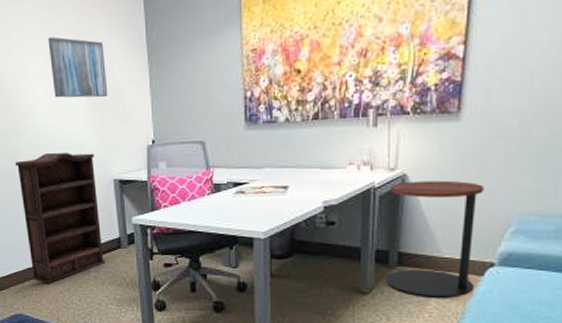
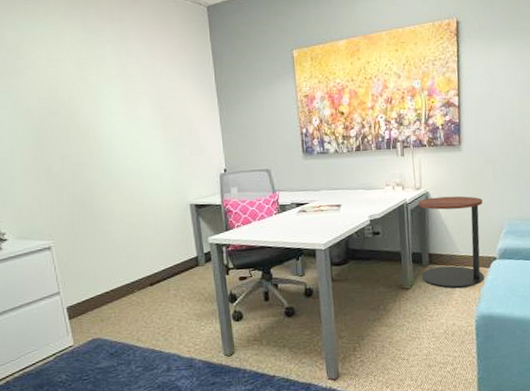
bookshelf: present [15,152,105,284] -> none [92,181,184,306]
wall art: present [48,37,108,98] -> none [125,80,183,133]

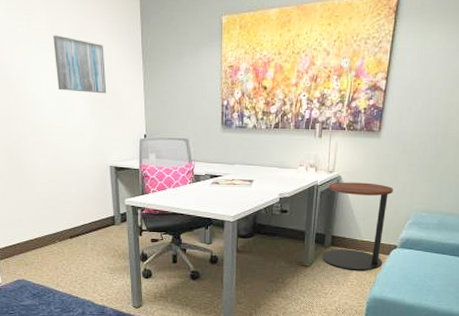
wall art: none [125,80,183,133] -> present [53,35,107,94]

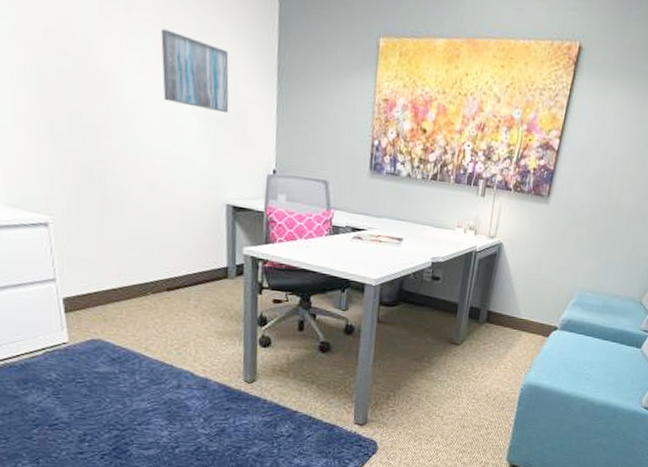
side table: present [322,182,393,271] -> none [475,250,558,354]

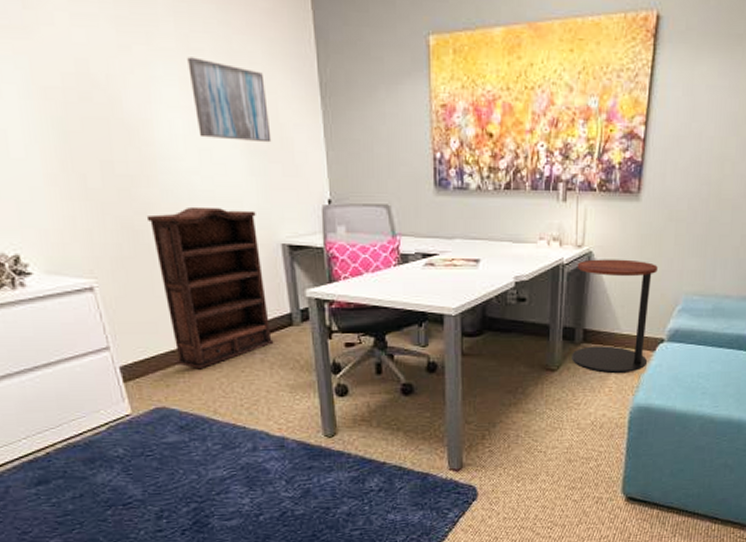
bookshelf: none [105,161,209,309] -> present [146,206,274,370]
side table: none [475,250,558,354] -> present [572,259,658,373]

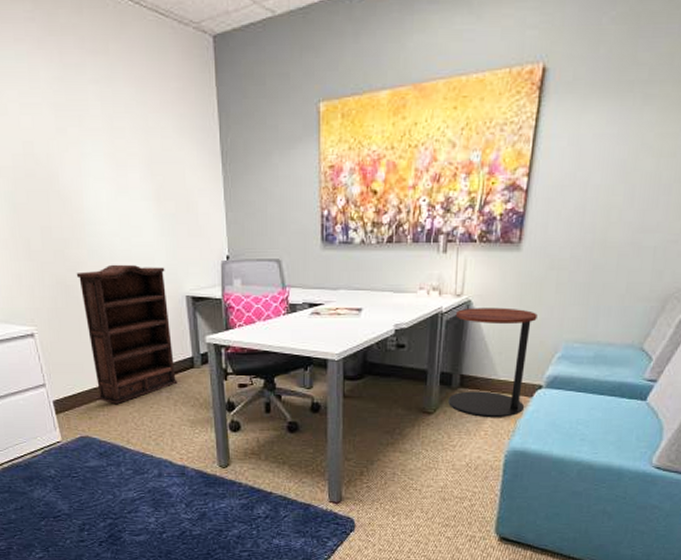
wall art: present [187,57,272,143] -> none [111,135,179,207]

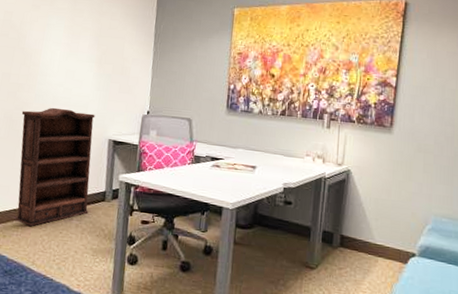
side table: present [448,307,538,417] -> none [329,176,408,281]

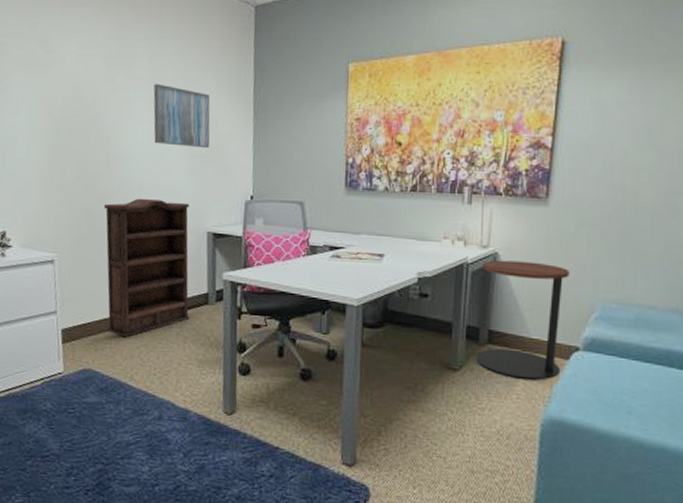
wall art: none [69,14,119,70] -> present [153,84,210,149]
side table: none [329,176,408,281] -> present [475,260,570,380]

